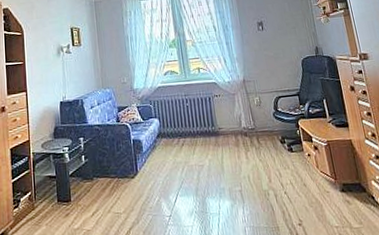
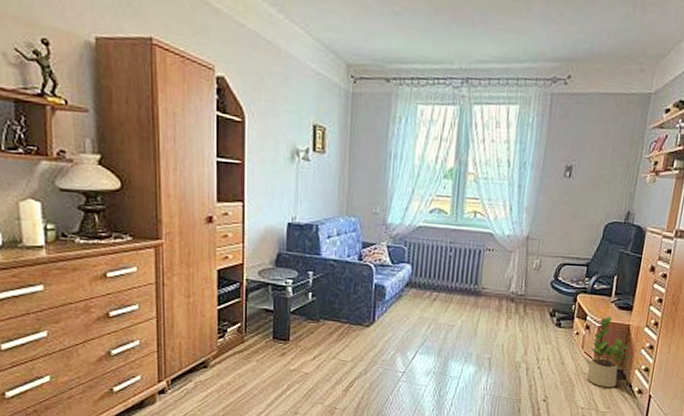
potted plant: none [324,135,364,203] -> present [586,316,632,387]

